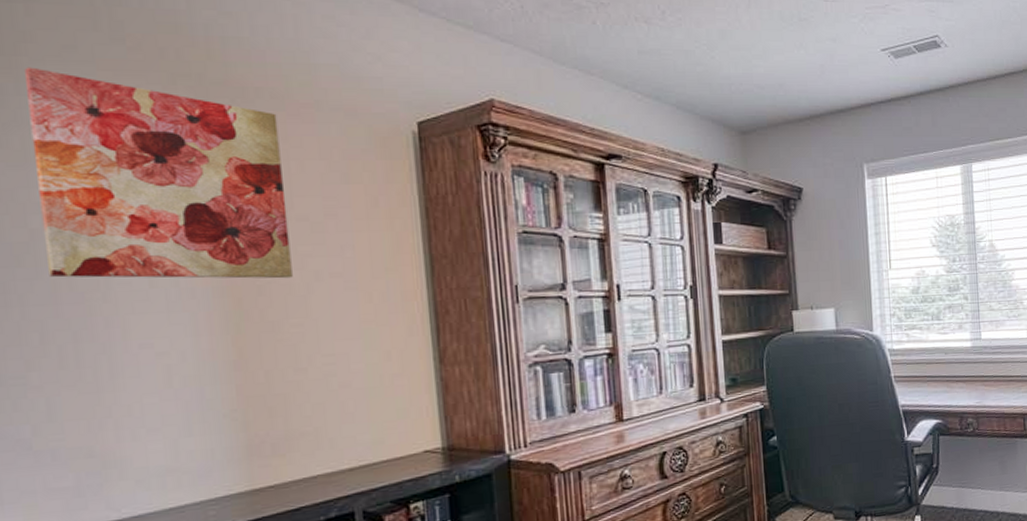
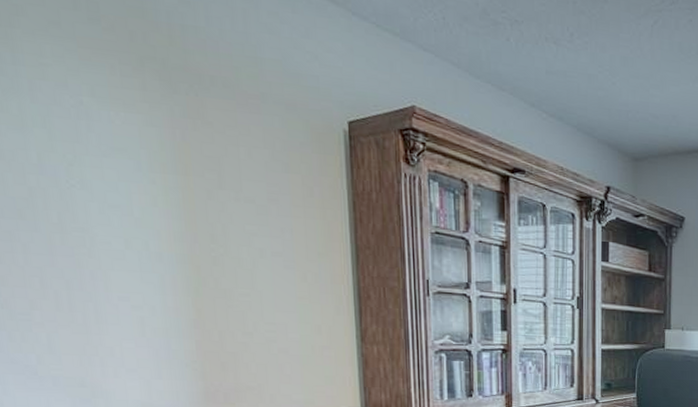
wall art: present [23,67,293,279] -> none [17,39,241,253]

